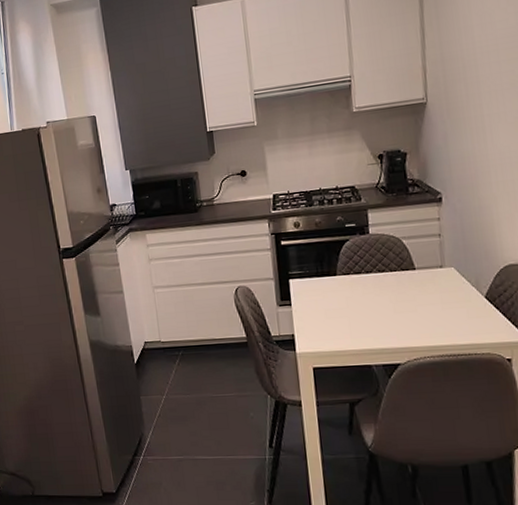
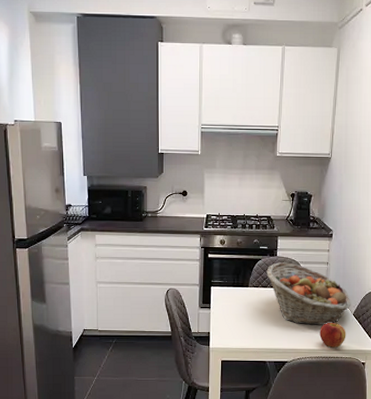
fruit basket: none [357,240,481,316] -> present [266,262,351,325]
apple: none [440,309,479,342] -> present [319,322,346,348]

